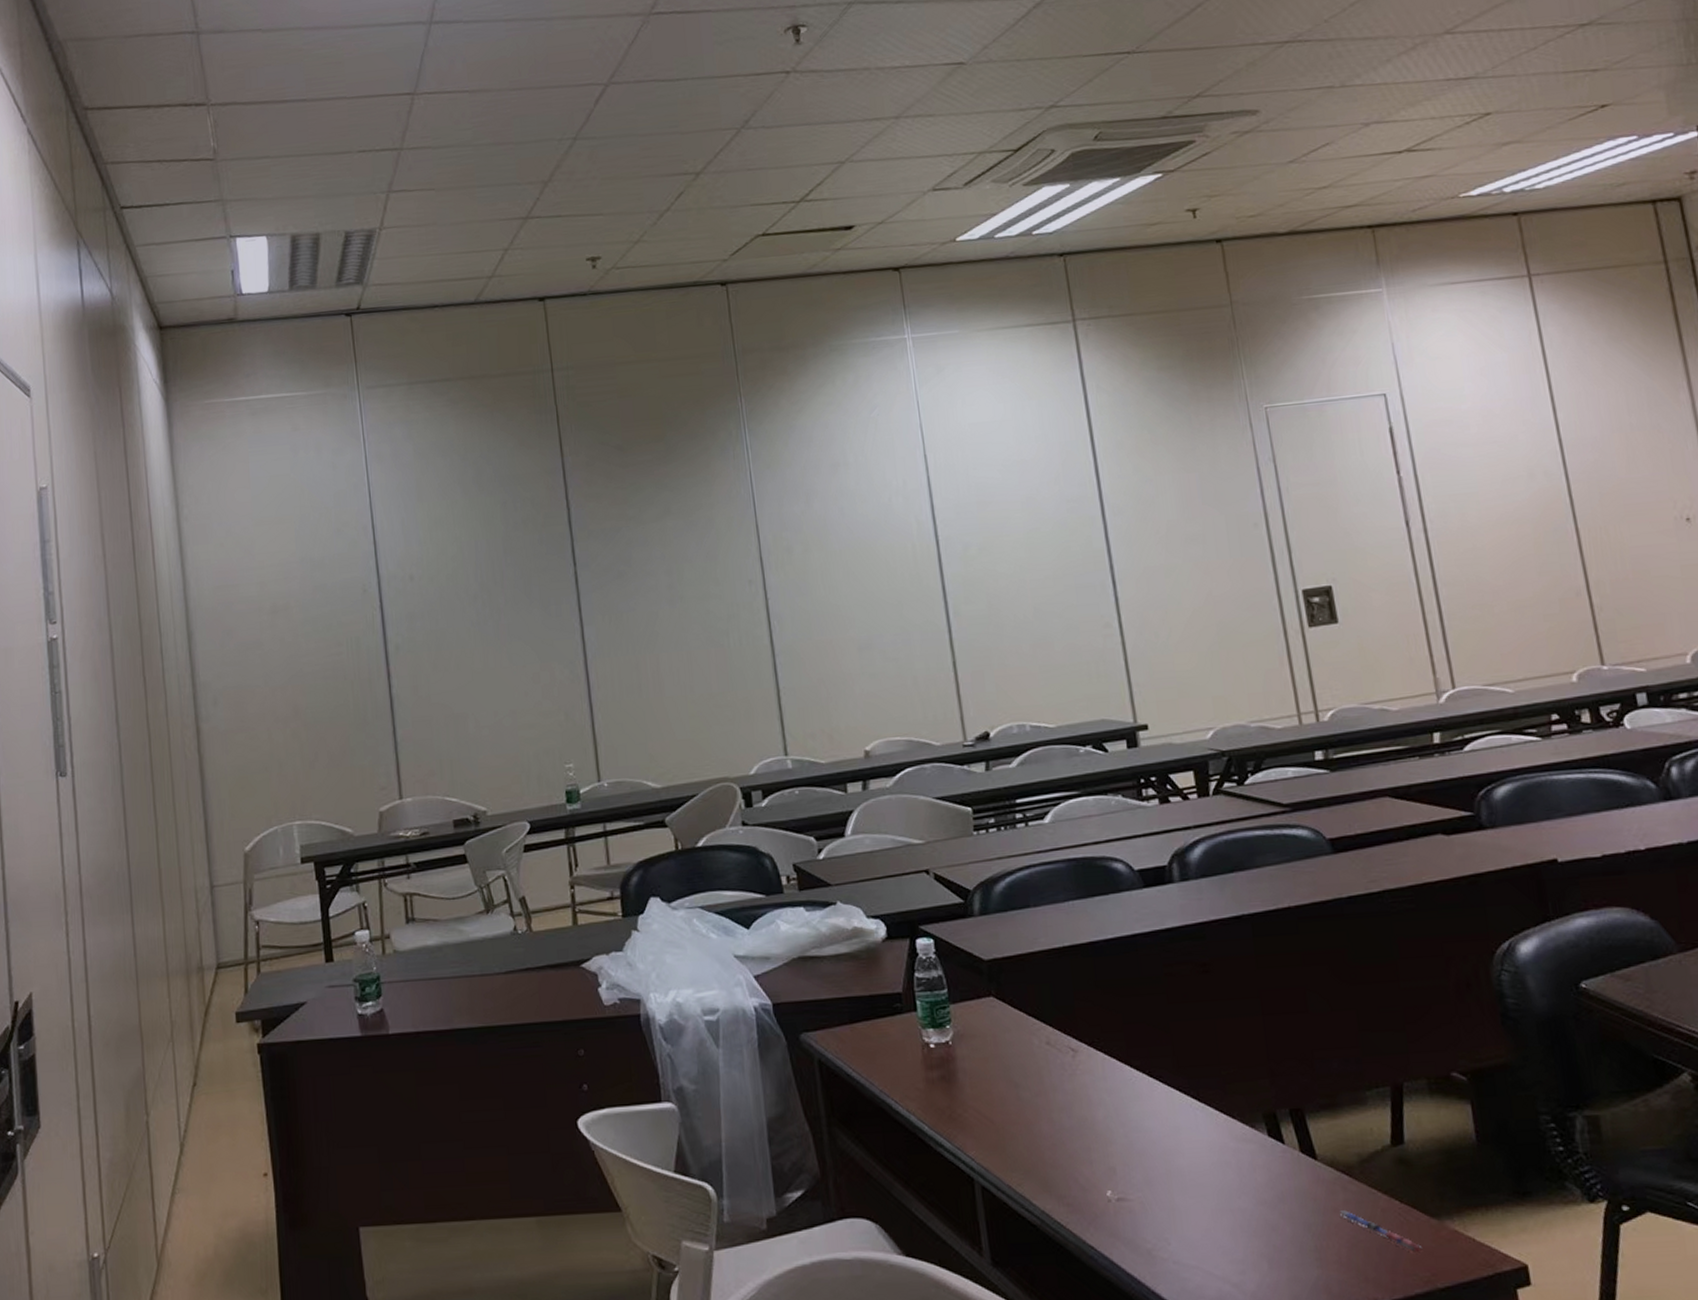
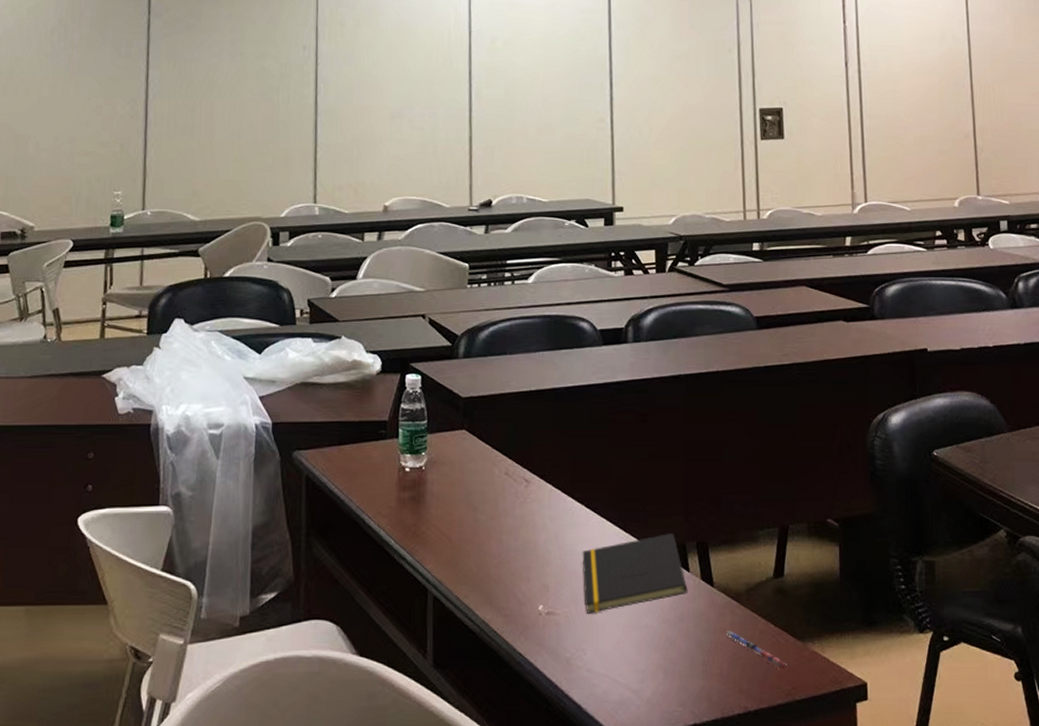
notepad: none [1150,1100,1286,1198] -> present [582,533,688,614]

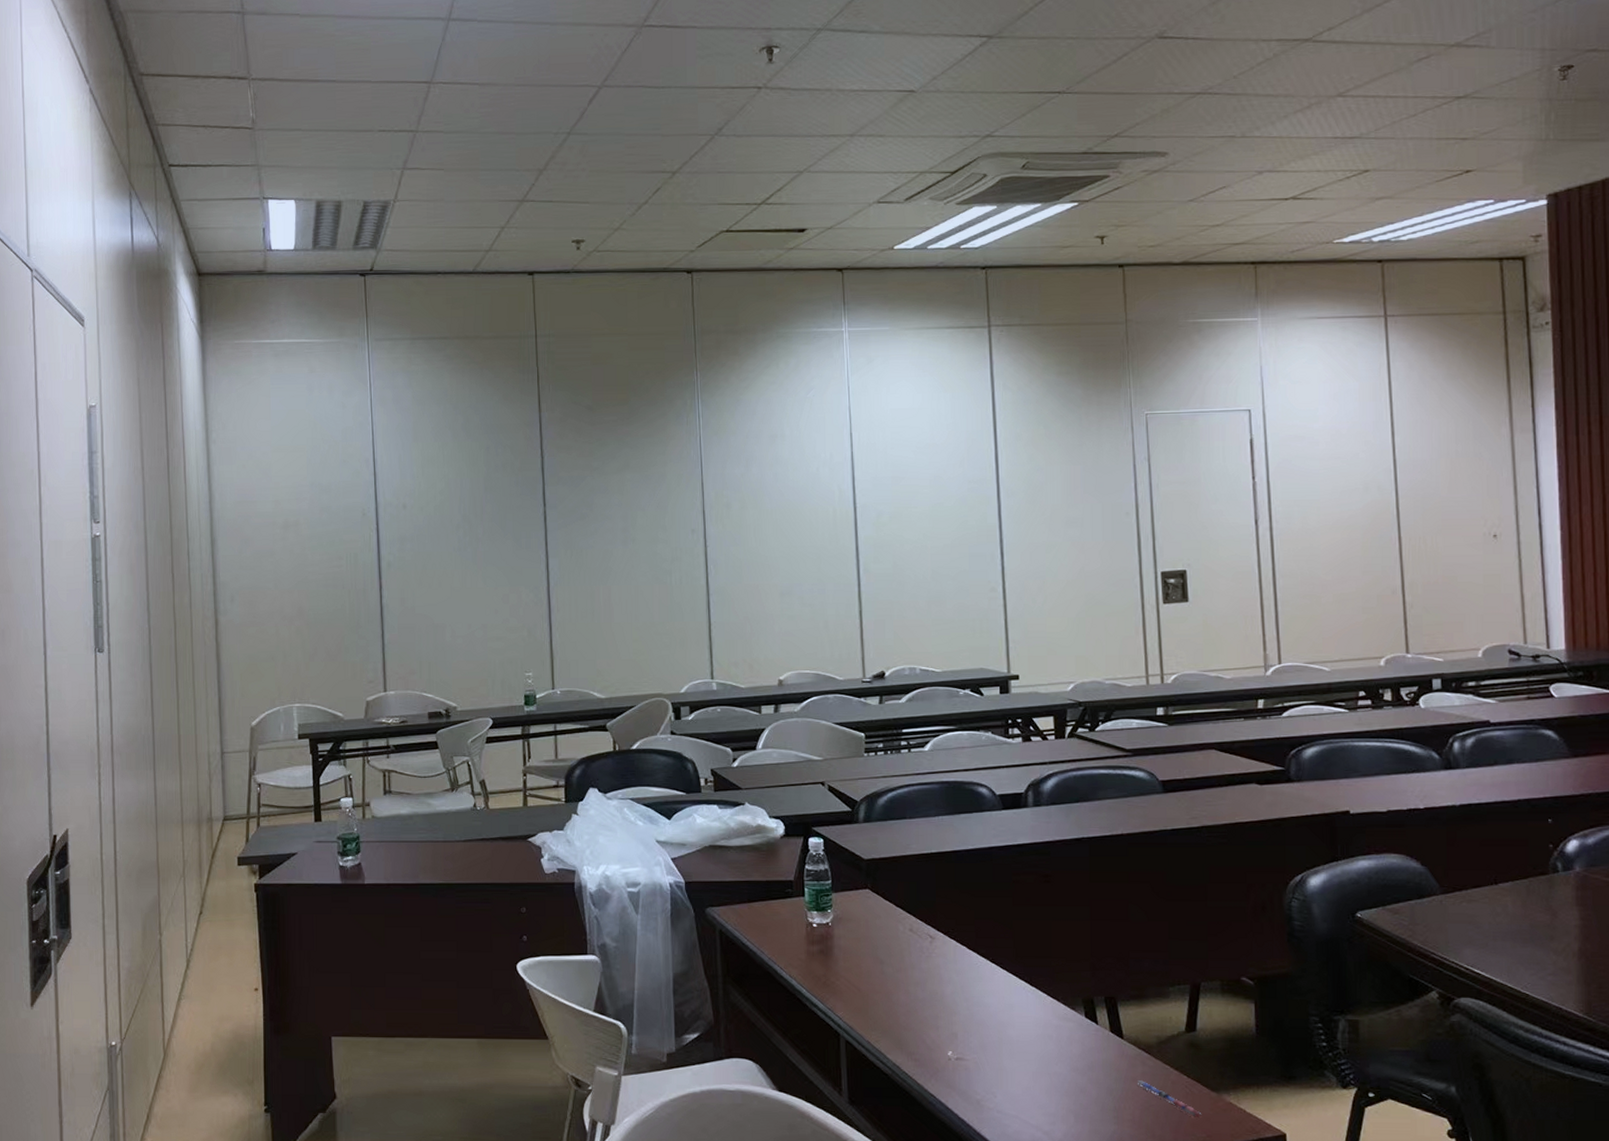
notepad: present [582,533,688,614] -> none [989,988,1097,1060]

